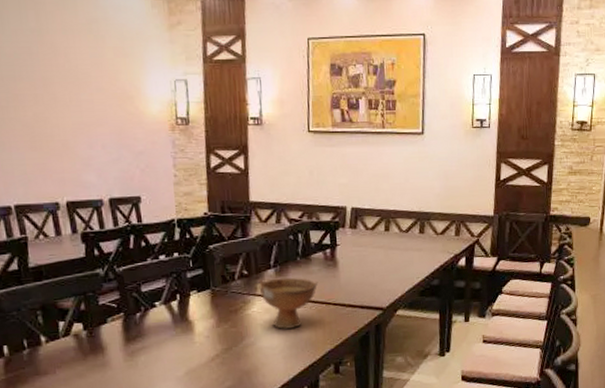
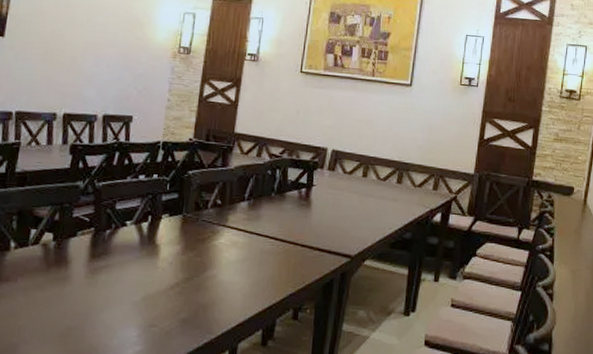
bowl: present [258,278,319,330] -> none [230,211,290,267]

